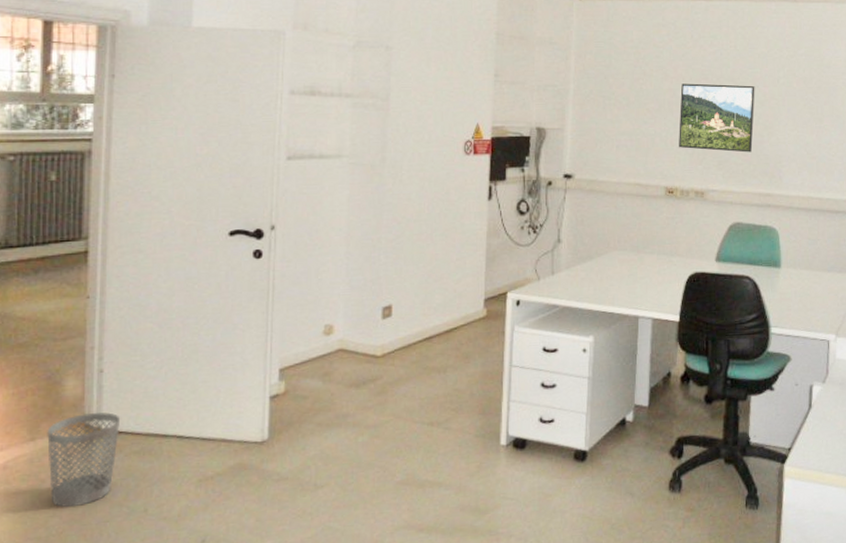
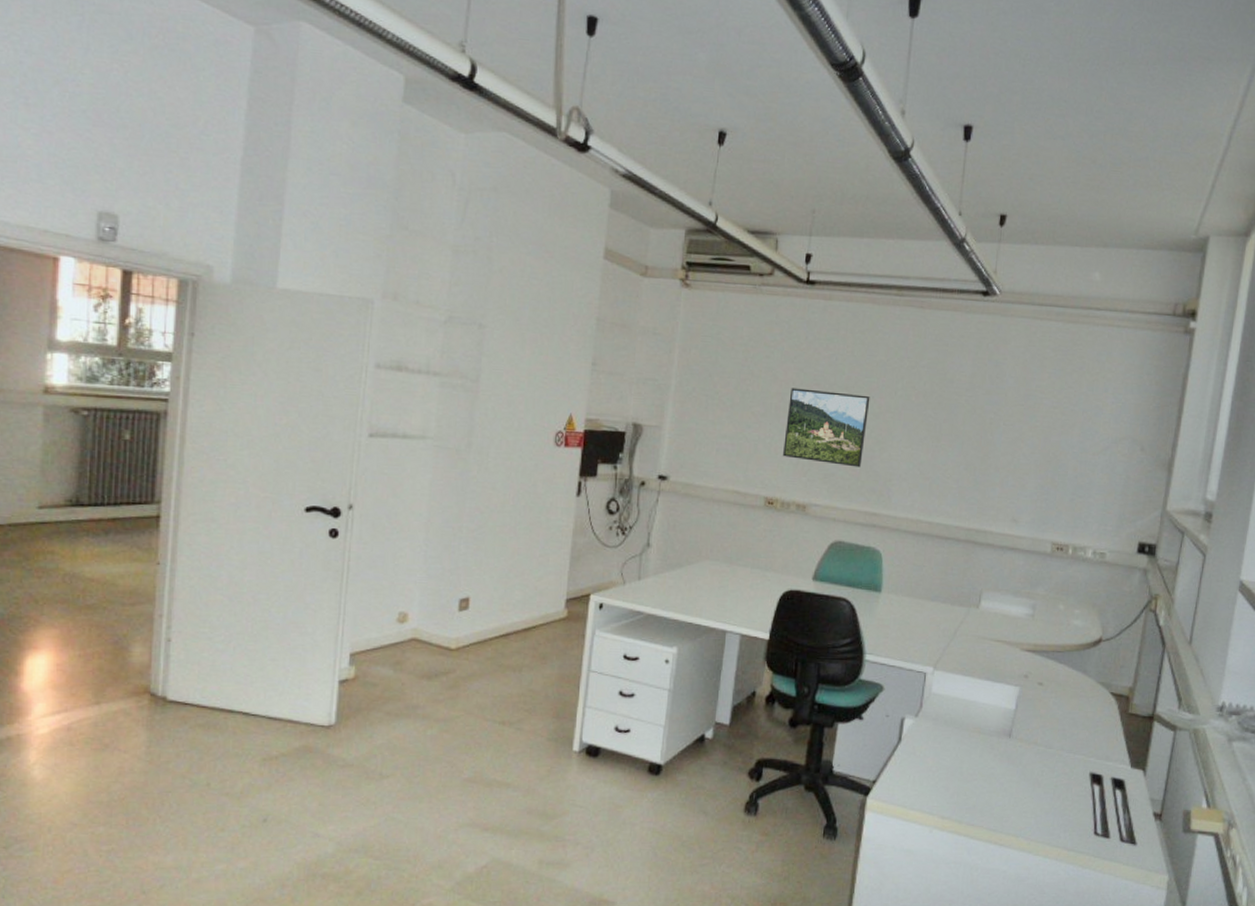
wastebasket: present [47,412,121,508] -> none [112,682,187,775]

